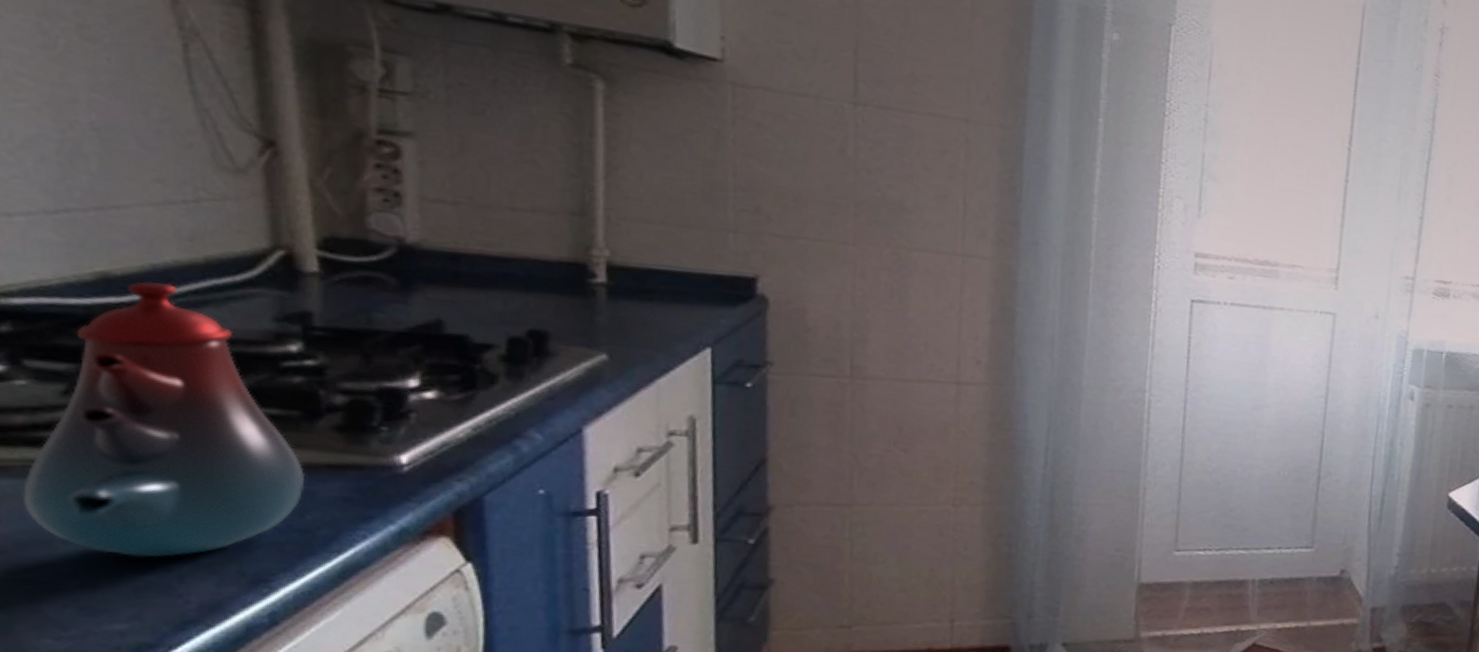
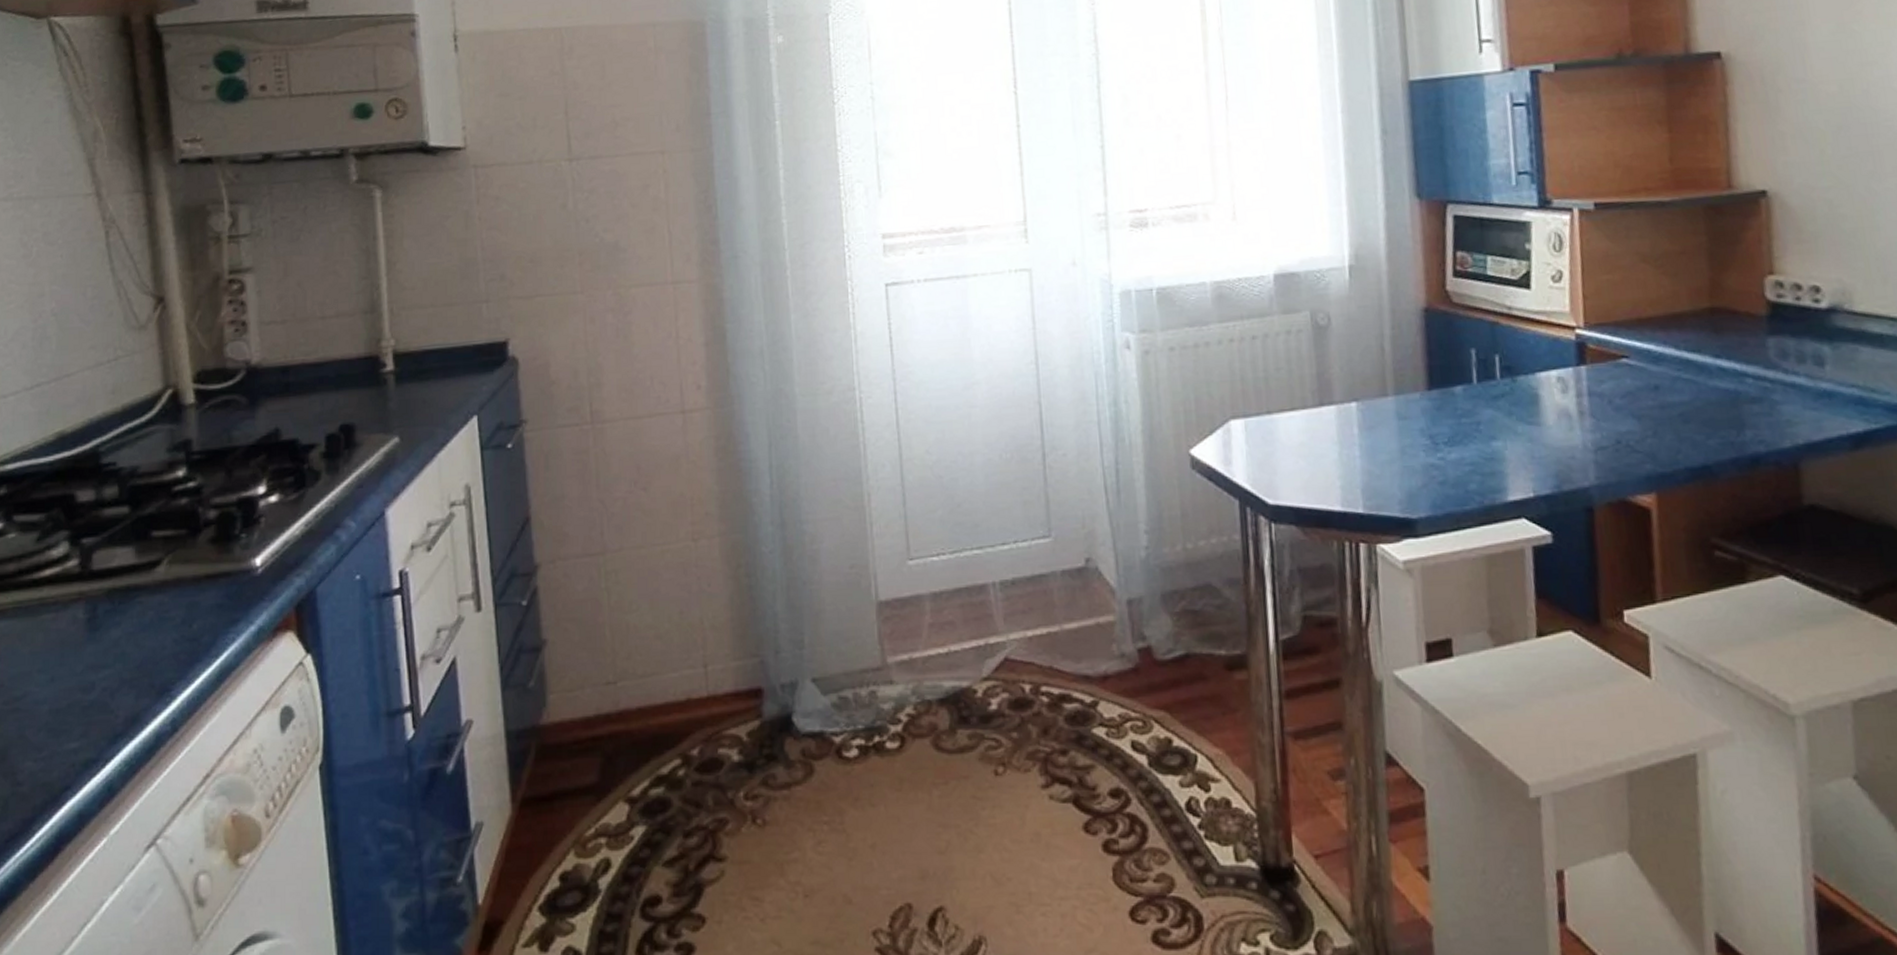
teakettle: present [22,282,305,558] -> none [13,433,192,679]

